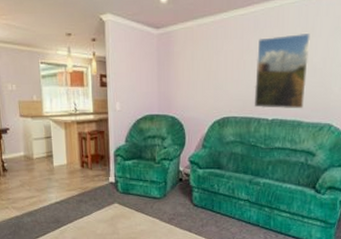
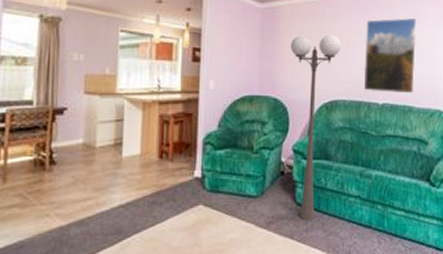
floor lamp: none [184,55,233,218] -> present [290,34,342,221]

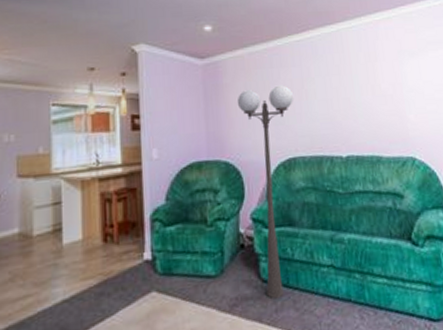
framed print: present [363,17,417,94] -> none [318,57,380,145]

